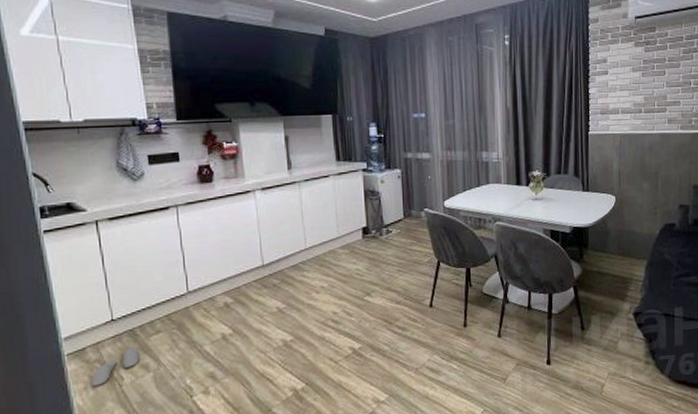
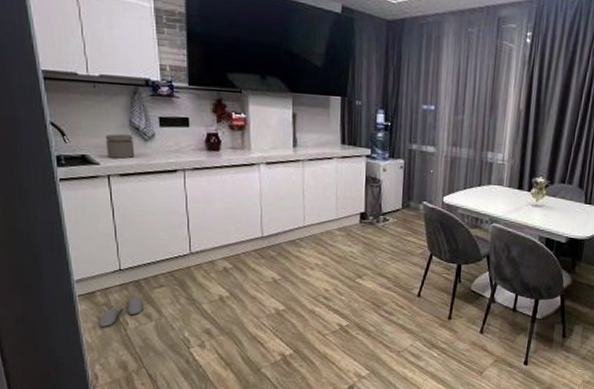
jar: none [91,177,124,203] -> present [105,134,135,159]

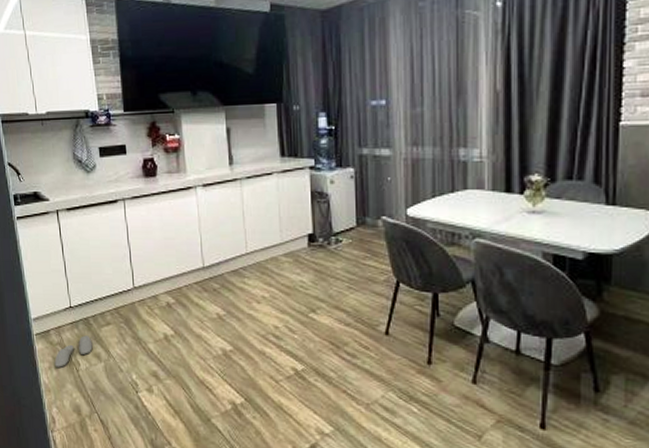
jar: present [105,134,135,159] -> none [53,168,80,193]

